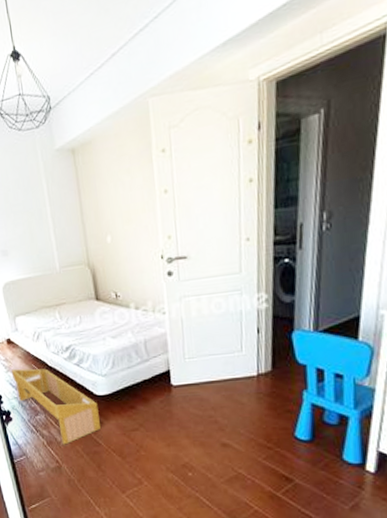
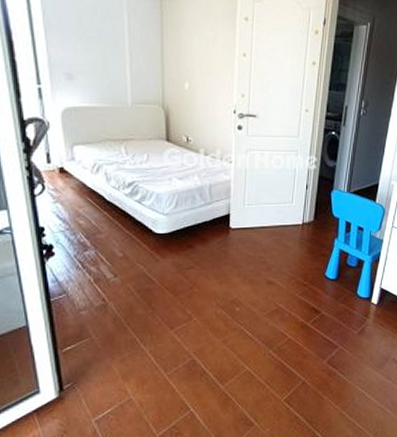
basket: present [12,368,100,445] -> none [61,201,156,282]

